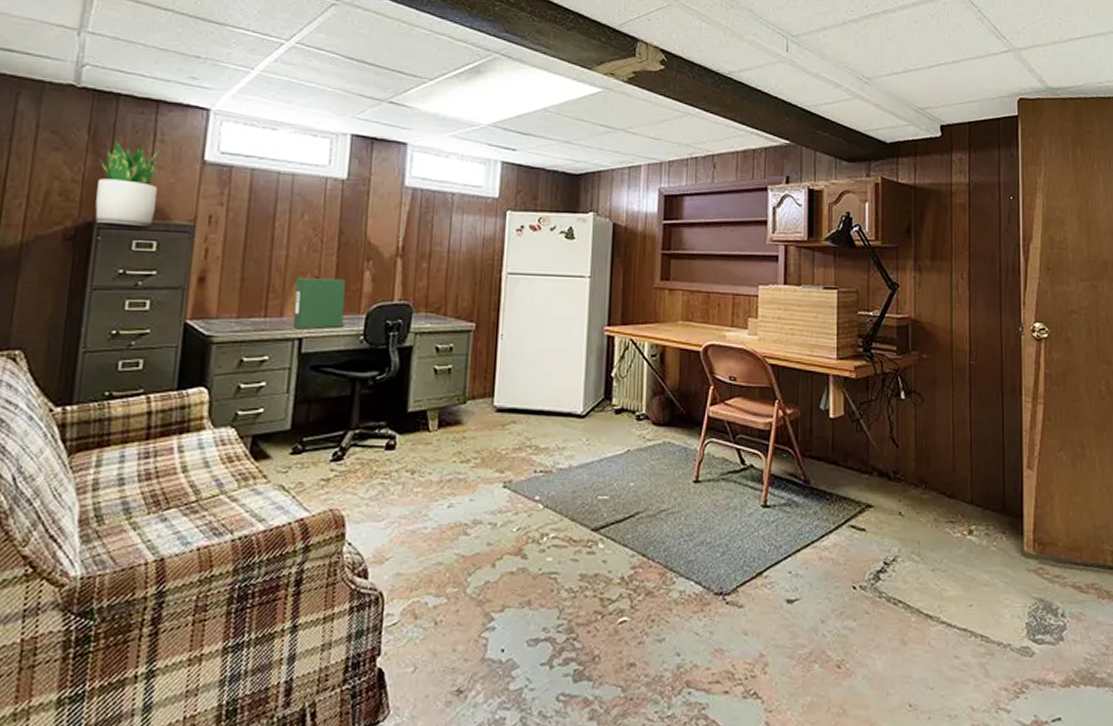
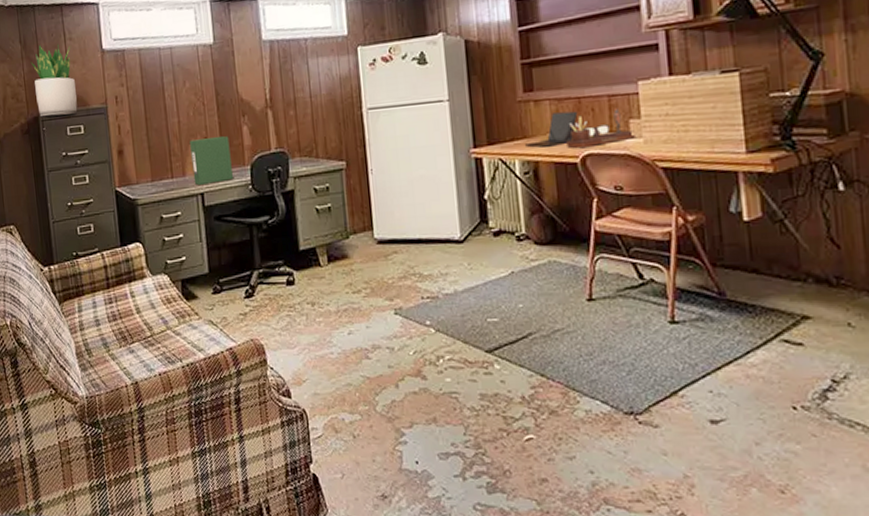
laptop: none [655,303,706,334] -> present [524,111,578,148]
desk organizer: none [693,306,752,339] -> present [566,108,635,149]

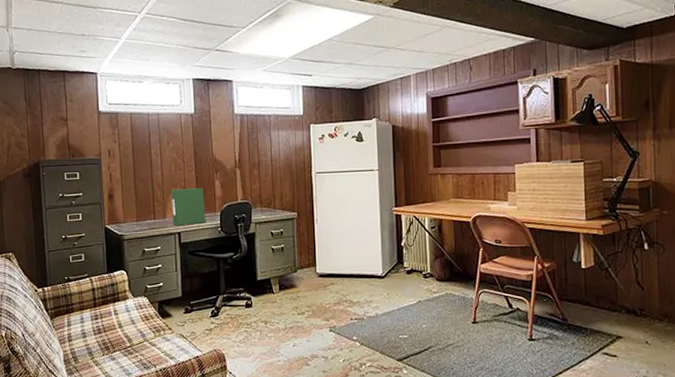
planter: present [30,44,78,119] -> none [34,103,75,165]
laptop: present [524,111,578,148] -> none [432,183,472,209]
desk organizer: present [566,108,635,149] -> none [463,183,511,211]

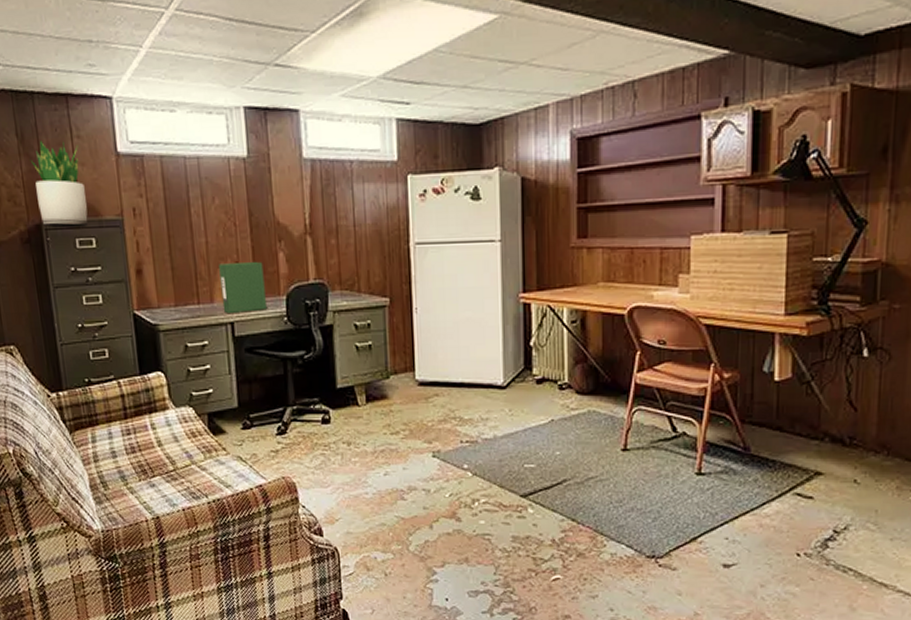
planter: none [34,103,75,165] -> present [30,141,89,228]

